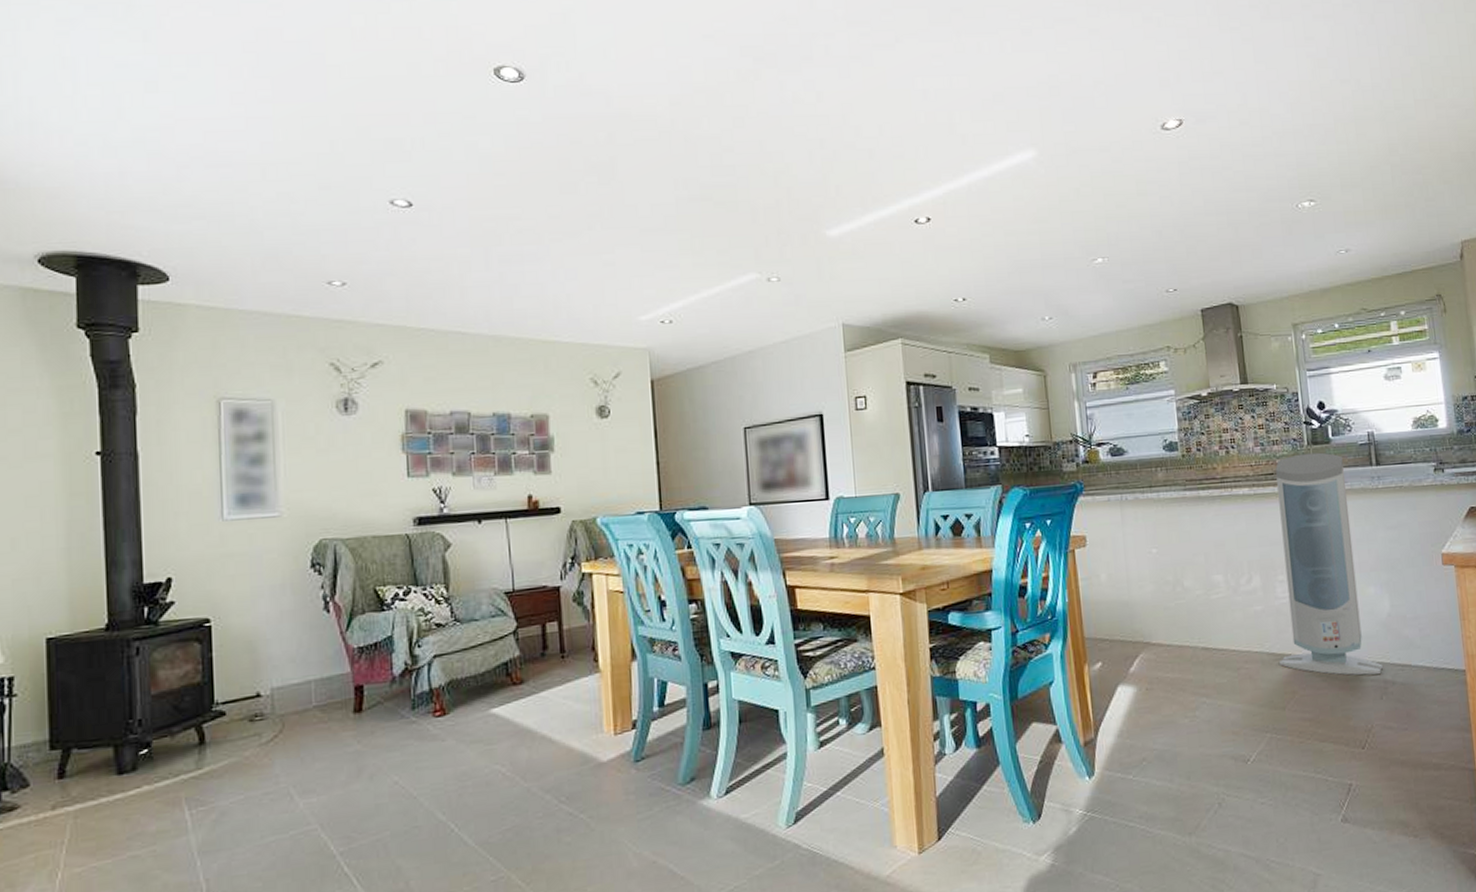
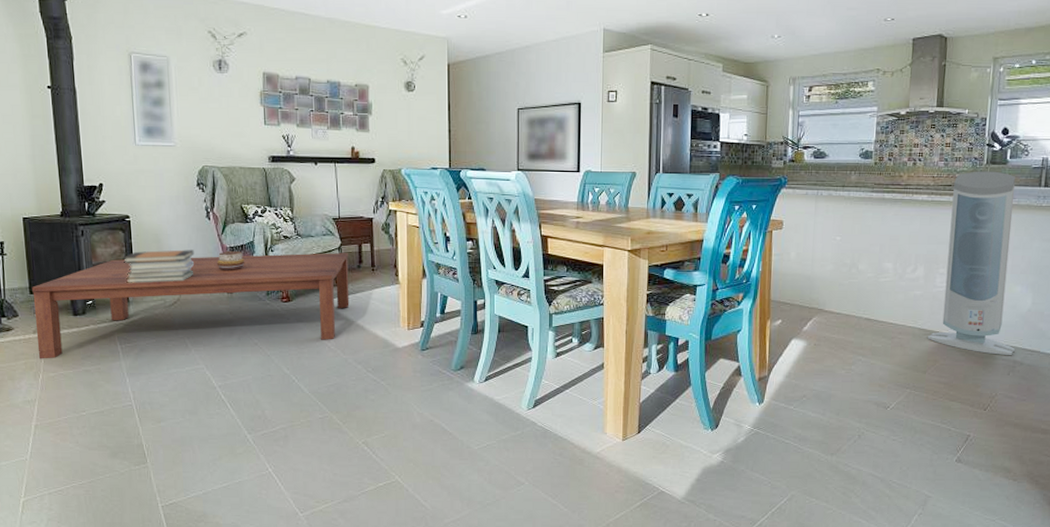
coffee table: none [54,638,531,849] -> present [32,253,350,359]
book stack: none [199,657,305,716] -> present [123,249,194,283]
decorative bowl: none [338,652,380,682] -> present [216,251,245,270]

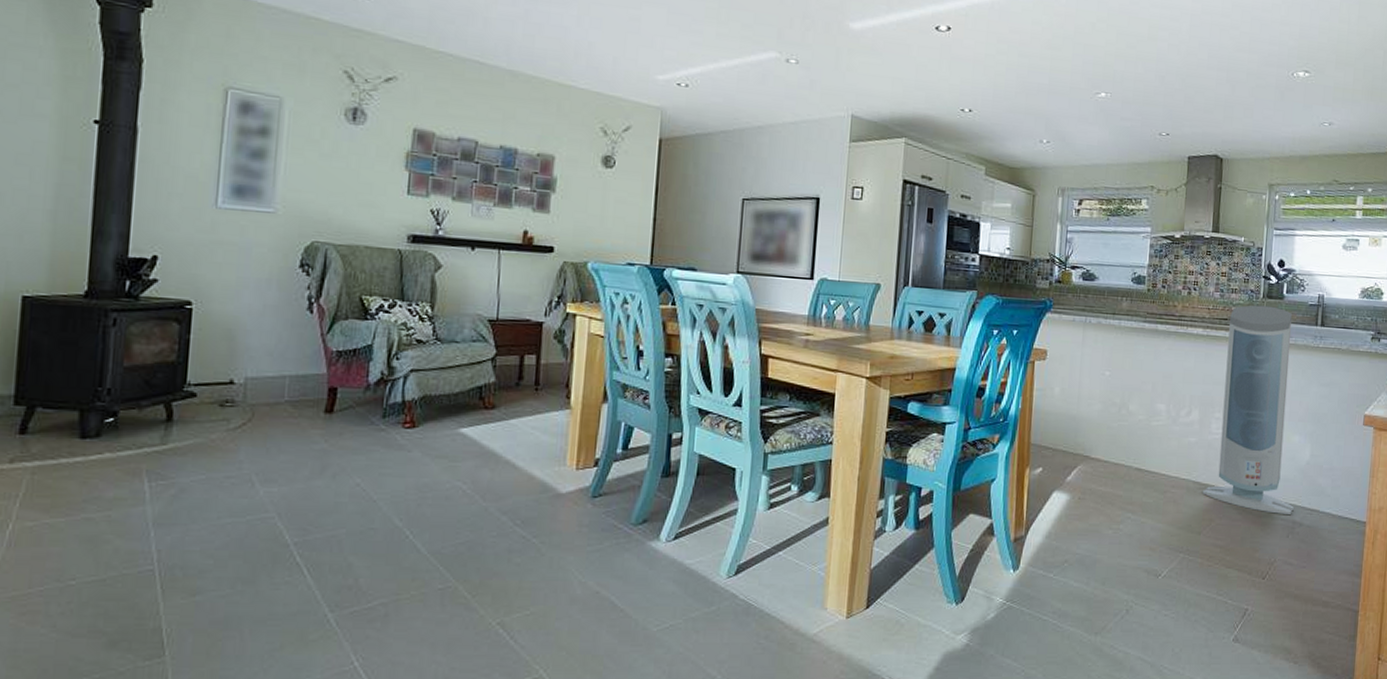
coffee table: present [32,253,350,359] -> none [11,360,504,501]
book stack: present [123,249,194,283] -> none [173,351,283,396]
decorative bowl: present [216,251,245,270] -> none [314,356,357,383]

